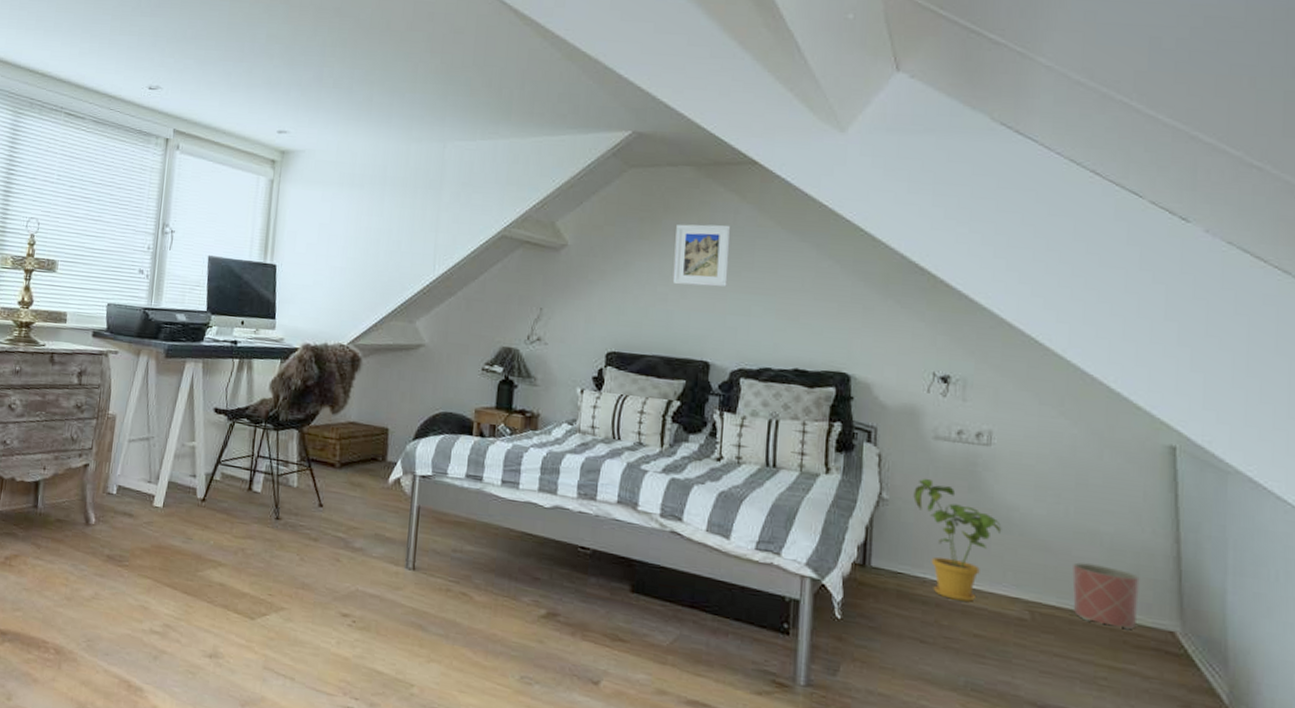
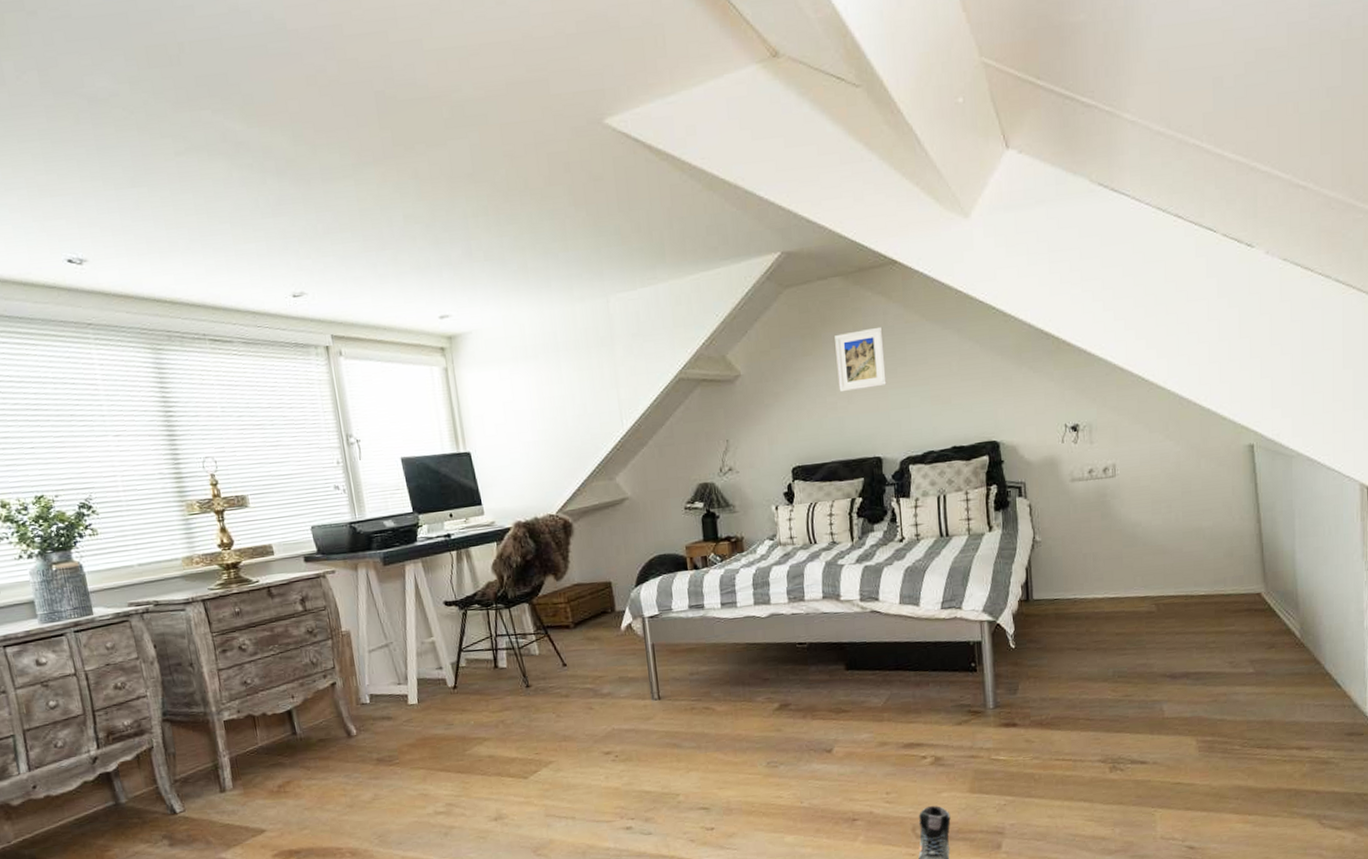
house plant: present [913,478,1002,602] -> none [1060,516,1130,611]
planter: present [1072,562,1140,630] -> none [1184,554,1234,601]

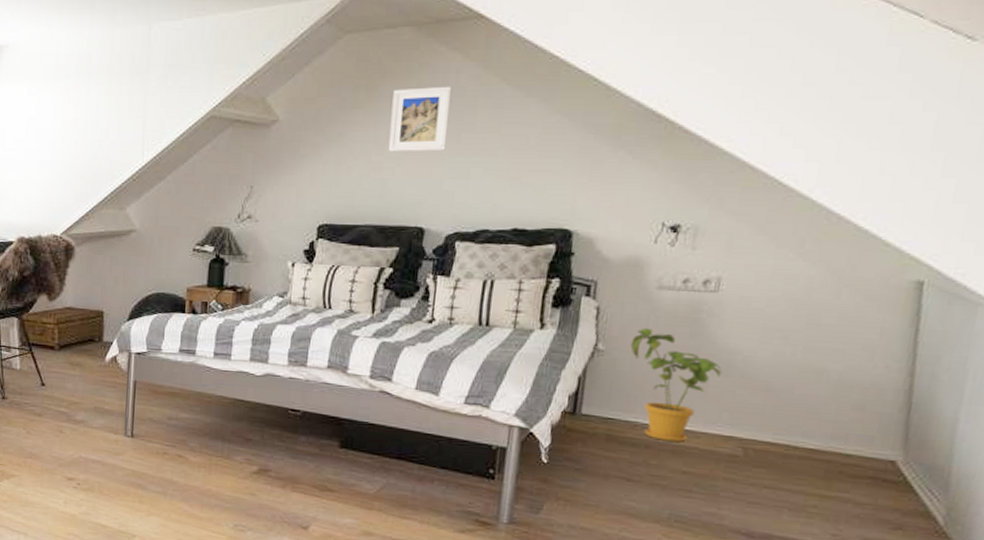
house plant: none [1060,516,1130,611] -> present [630,327,722,442]

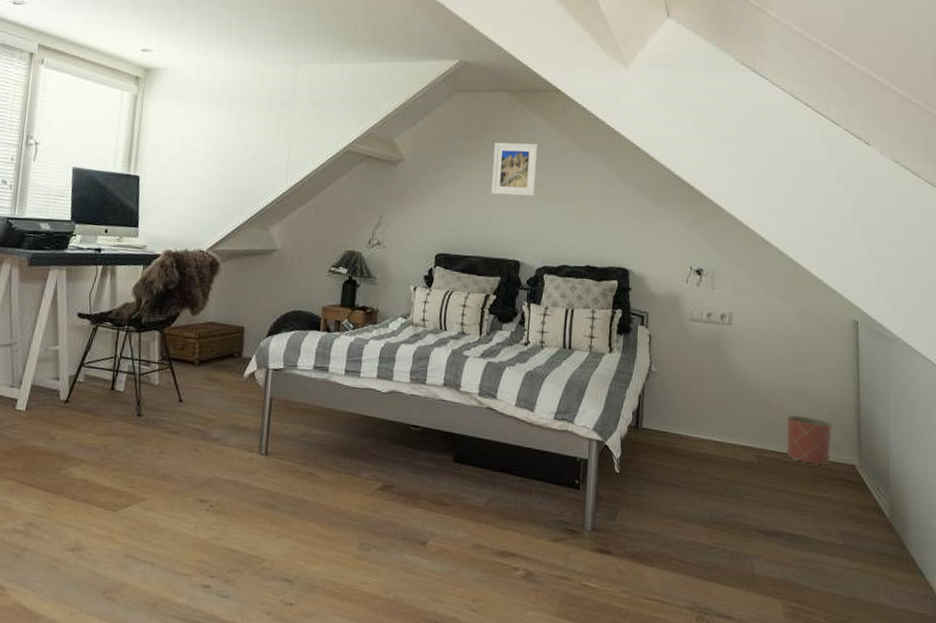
house plant: present [630,327,722,442] -> none [674,353,738,452]
planter: none [790,400,865,461] -> present [786,415,832,466]

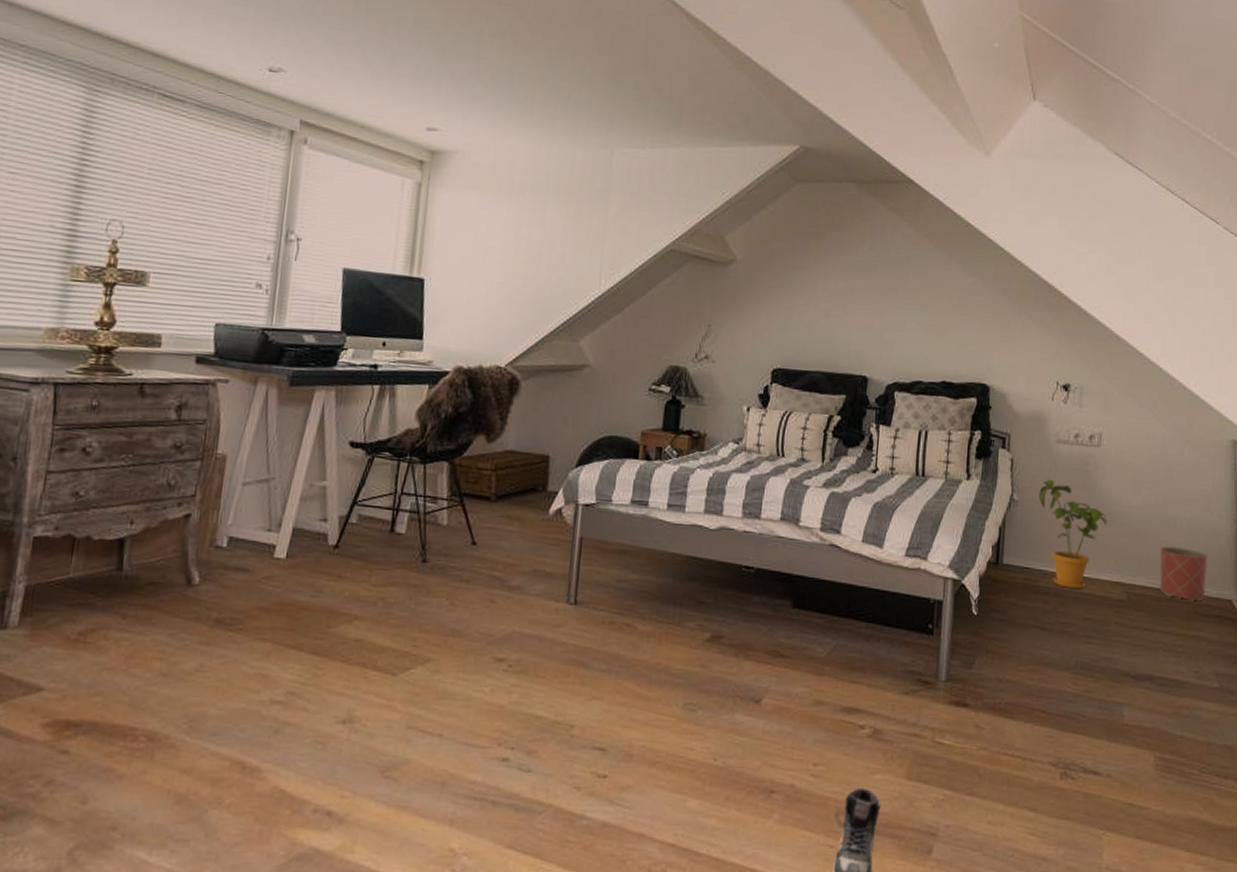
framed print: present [491,142,539,197] -> none [835,240,889,303]
house plant: none [674,353,738,452] -> present [1038,479,1108,589]

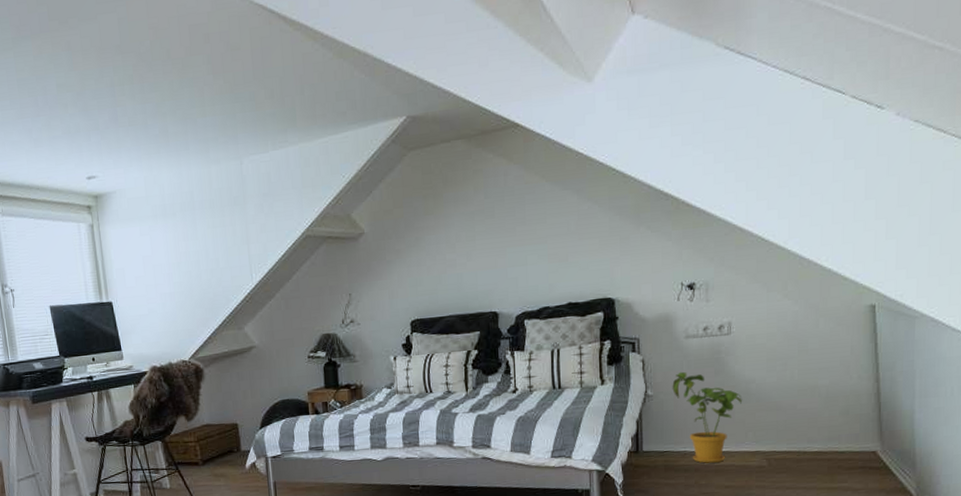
planter: present [1159,546,1208,602] -> none [798,411,849,458]

